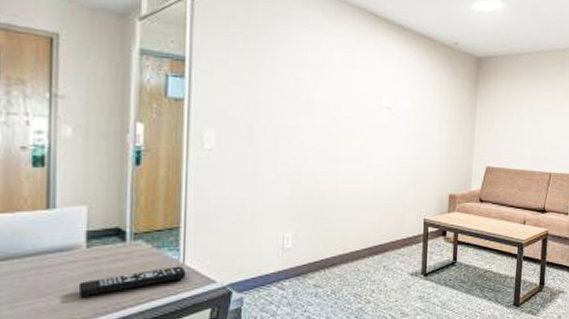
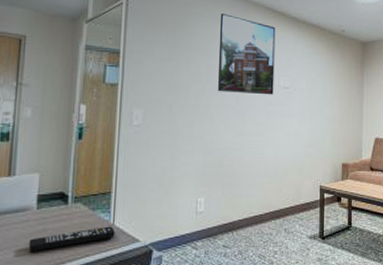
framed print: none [307,15,378,117] -> present [217,13,276,95]

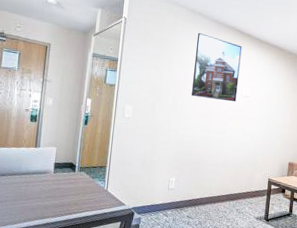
remote control: present [28,226,115,251] -> none [47,191,108,203]

